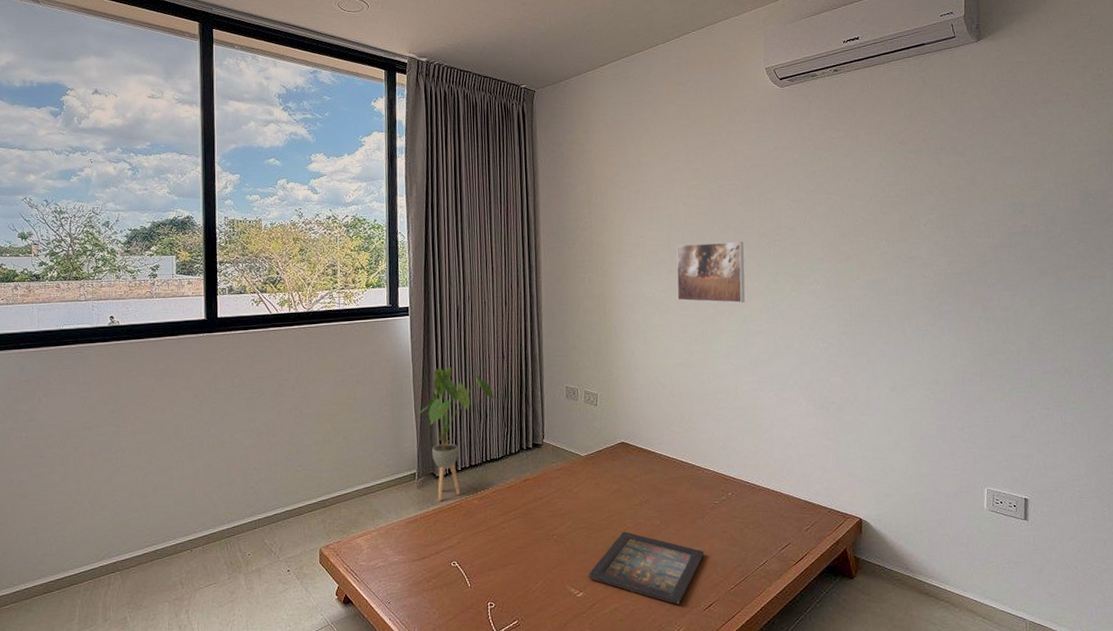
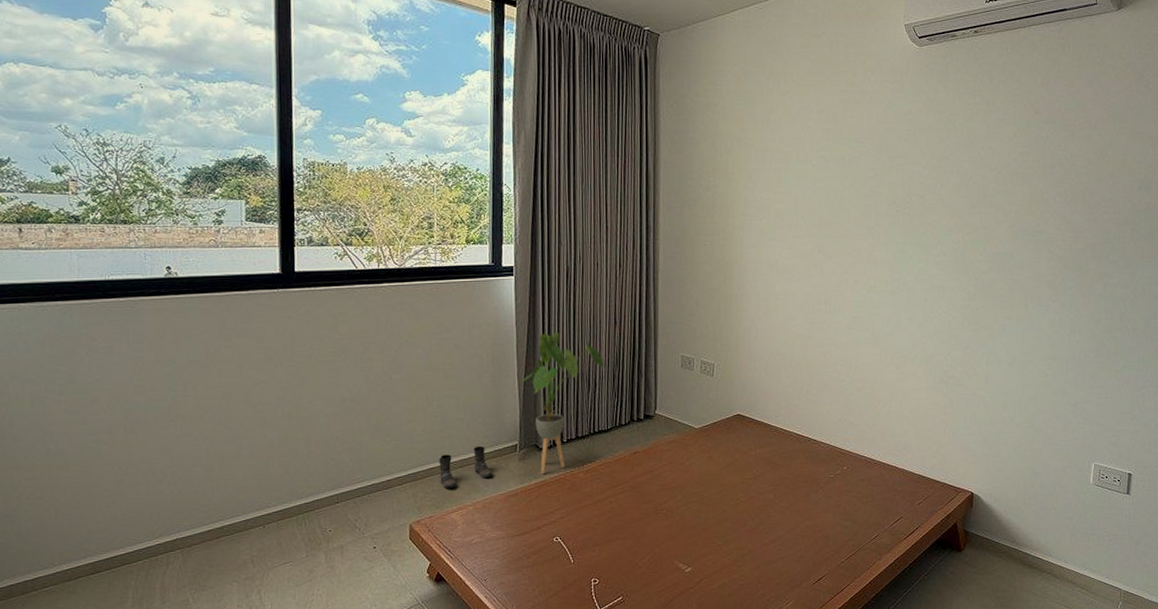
boots: none [344,474,394,516] -> present [438,445,493,489]
icon panel: present [588,531,705,604] -> none [697,505,817,579]
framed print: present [676,241,745,304] -> none [801,208,873,273]

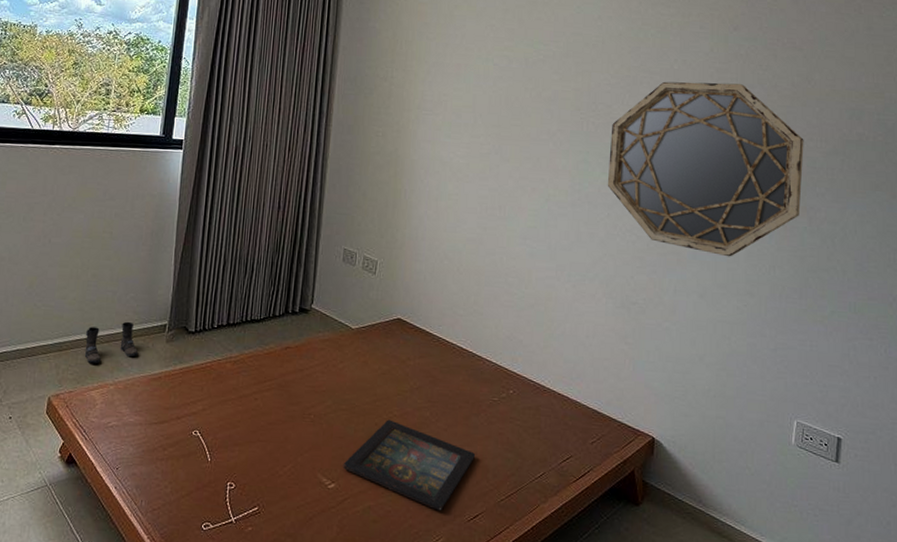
house plant: present [517,331,604,475] -> none [174,210,264,360]
icon panel: none [697,505,817,579] -> present [343,419,476,511]
home mirror: none [923,165,1099,327] -> present [607,81,804,257]

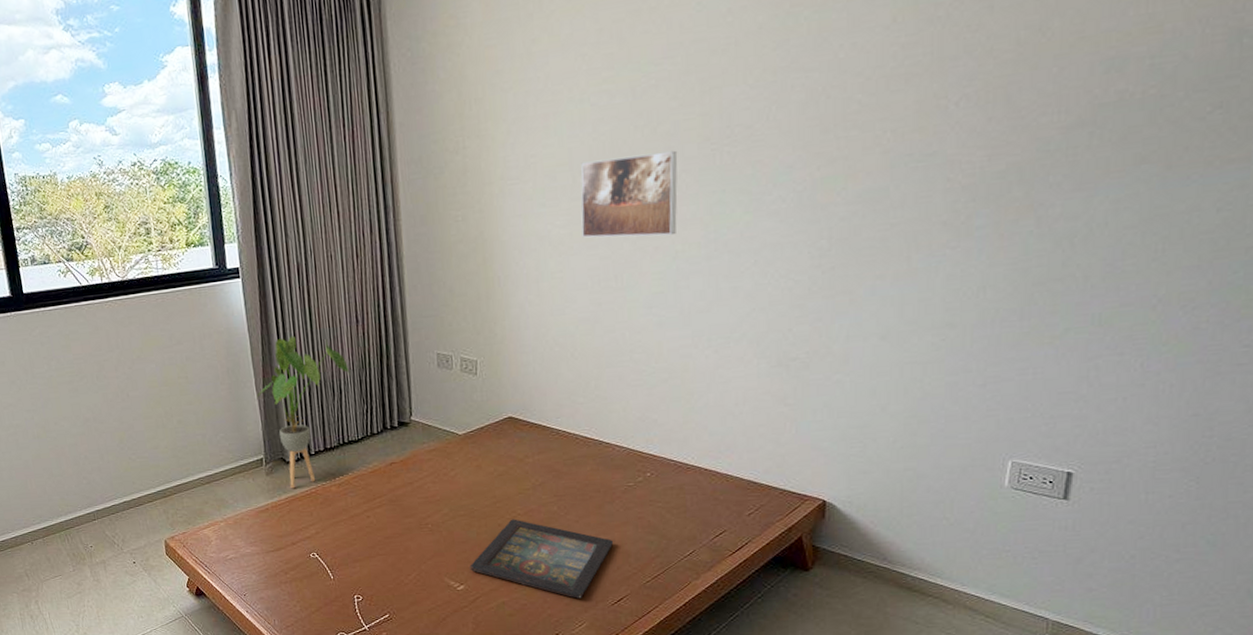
boots: present [84,321,139,364] -> none [184,460,241,505]
house plant: none [174,210,264,360] -> present [256,336,349,489]
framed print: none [477,108,556,181] -> present [580,150,678,238]
home mirror: present [607,81,804,257] -> none [751,58,1033,286]

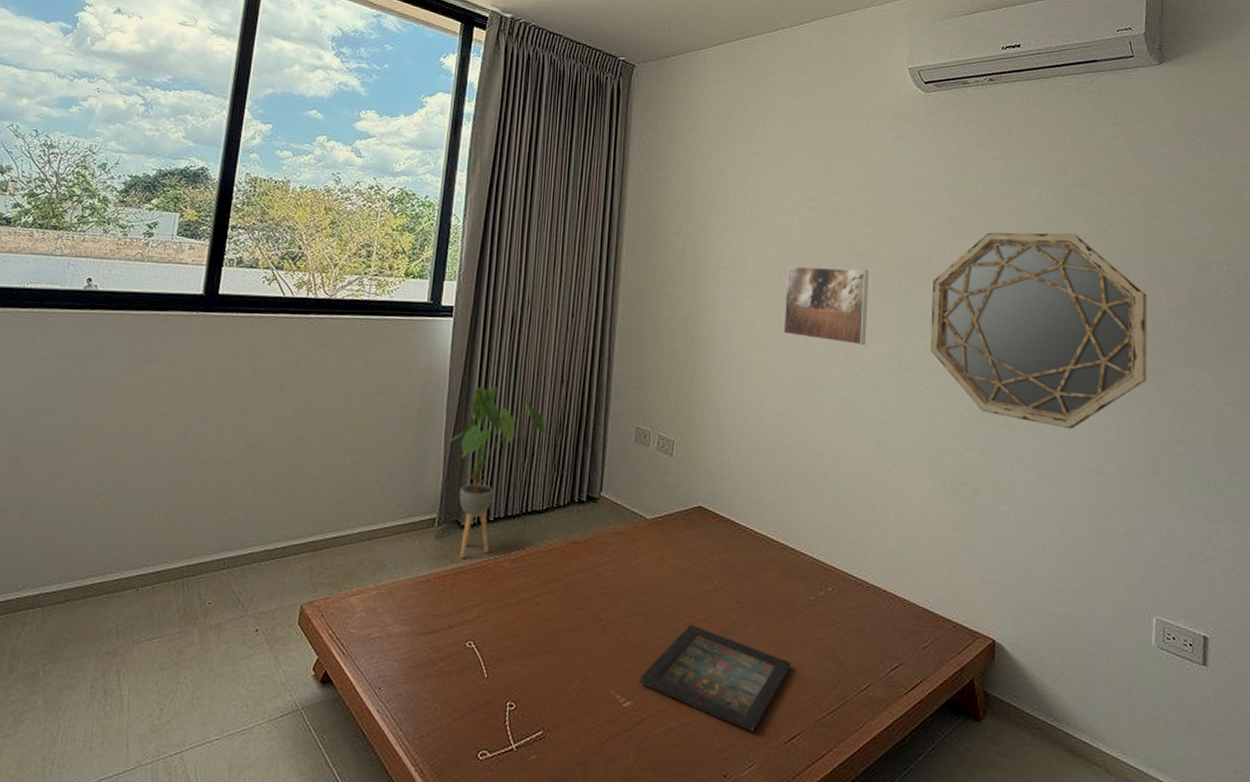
home mirror: none [751,58,1033,286] -> present [930,232,1148,429]

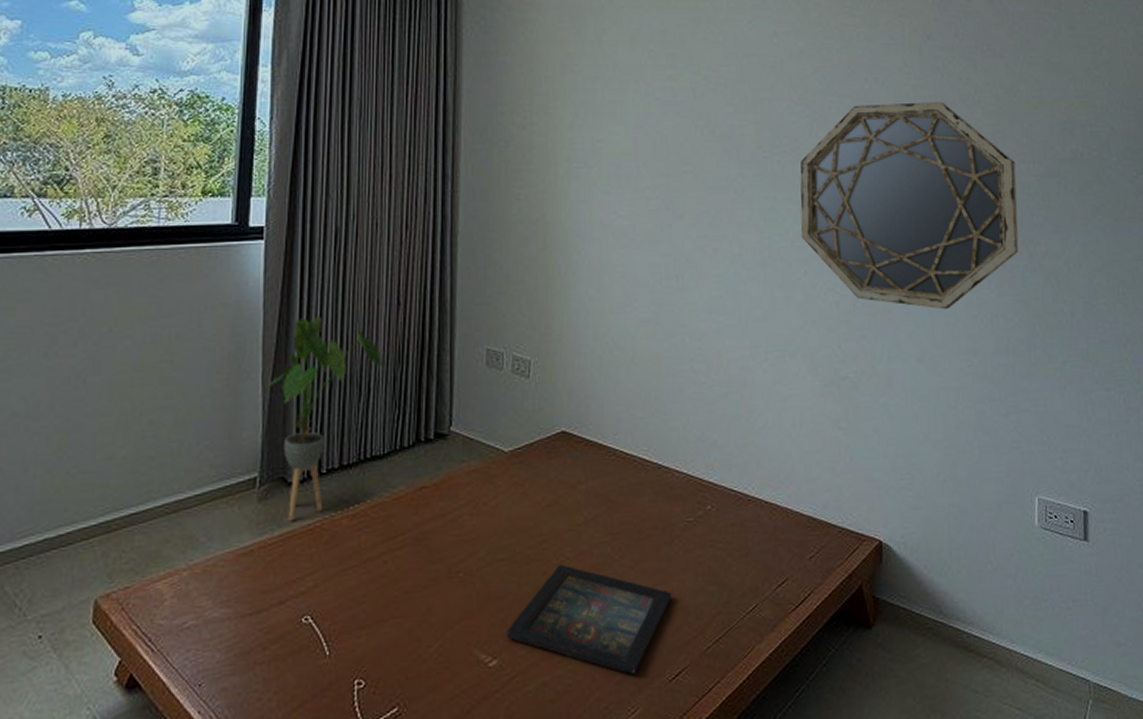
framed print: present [783,265,870,346] -> none [644,153,734,238]

